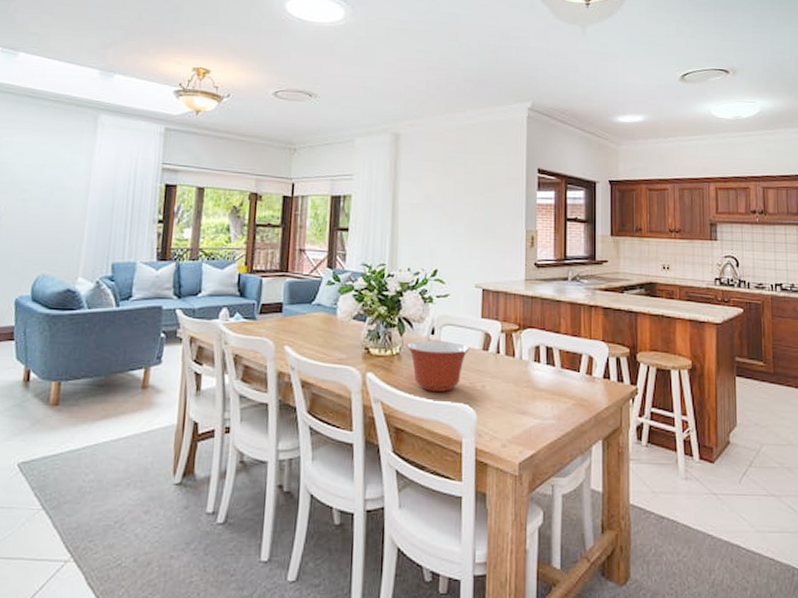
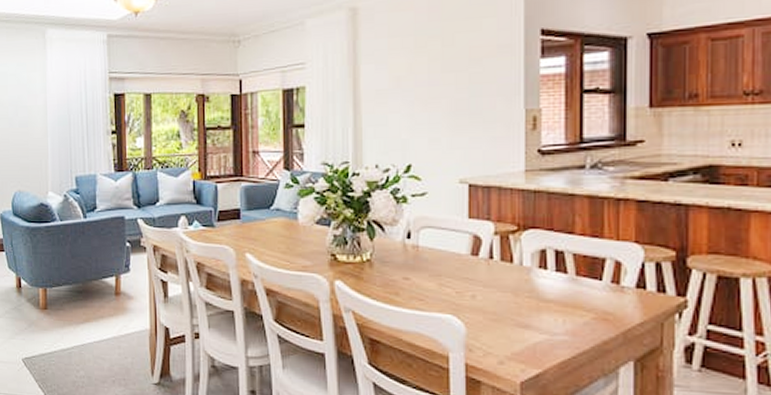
mixing bowl: present [406,340,470,392] -> none [378,245,455,301]

